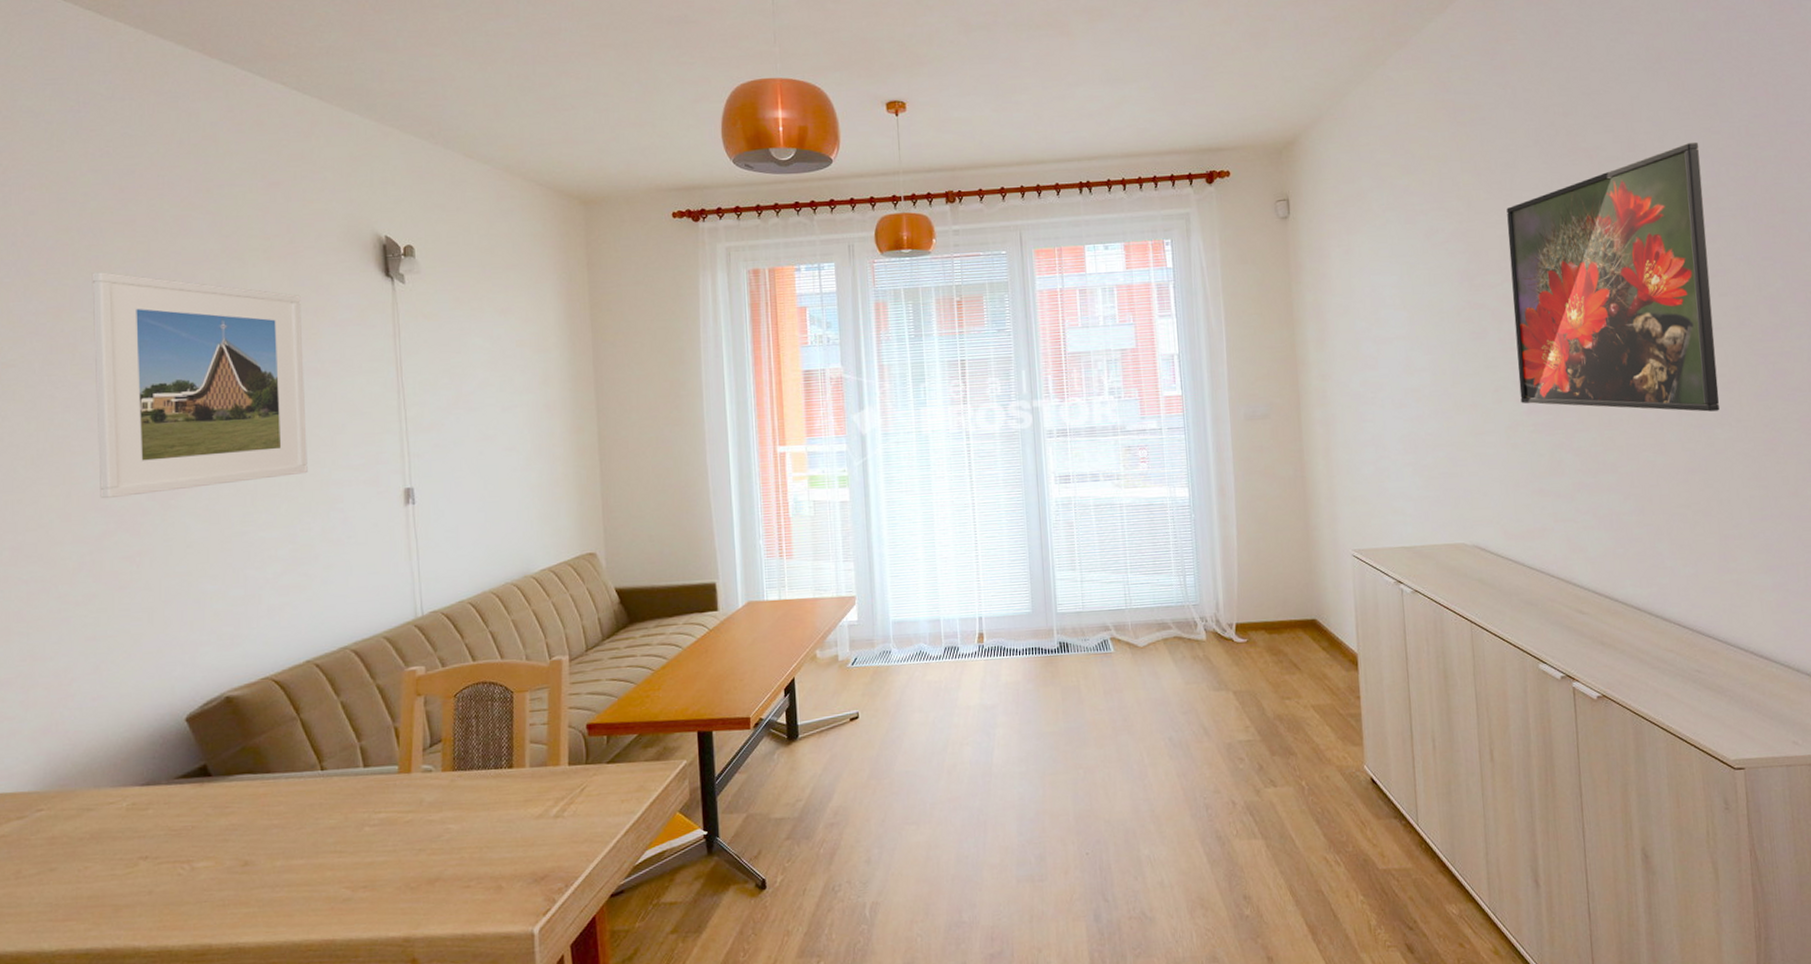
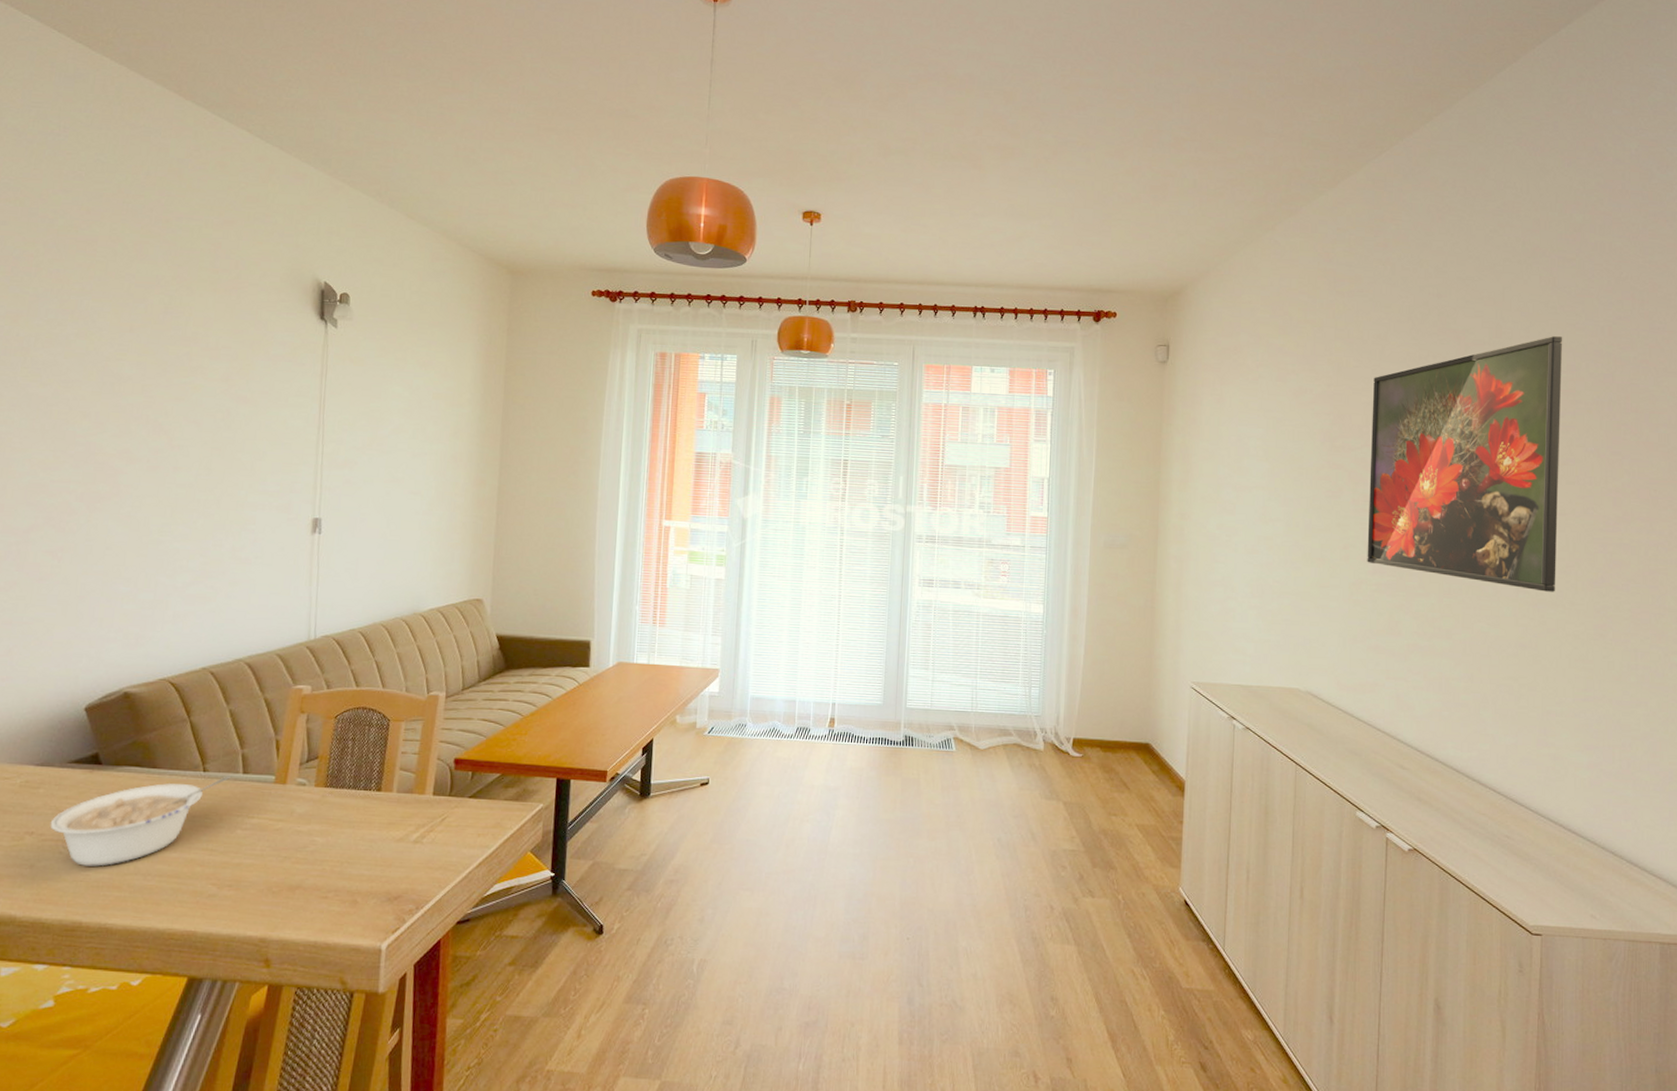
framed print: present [92,272,308,499] -> none [32,284,240,495]
legume: none [164,771,351,886] -> present [50,775,231,866]

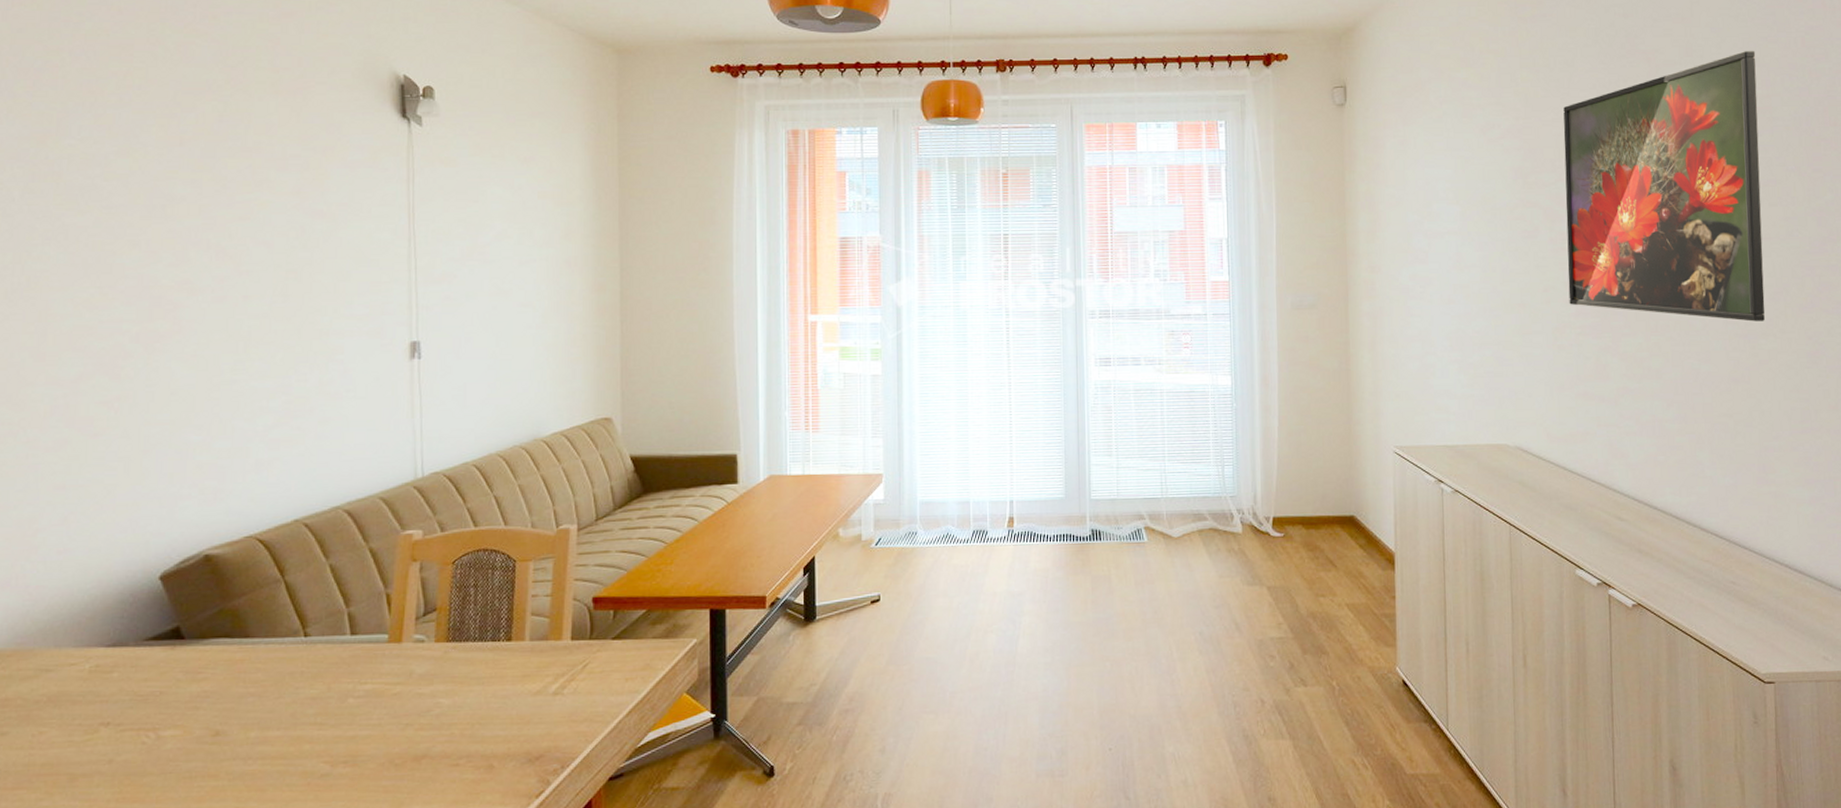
legume: present [50,775,231,866] -> none [128,638,337,756]

